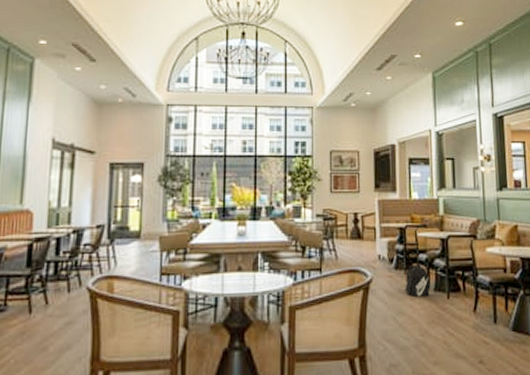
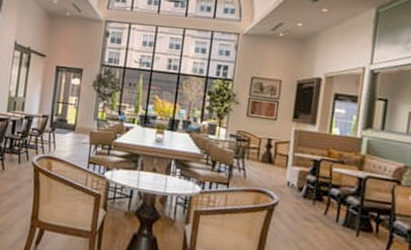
backpack: present [405,264,431,298] -> none [311,197,340,230]

